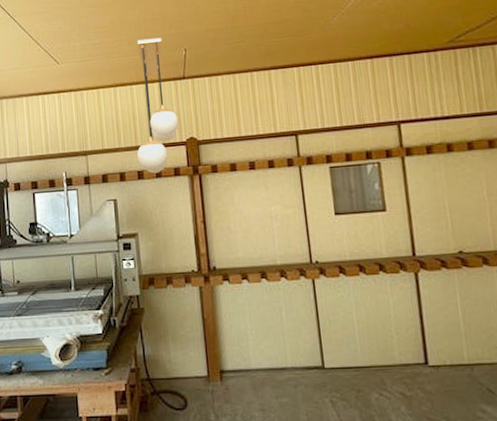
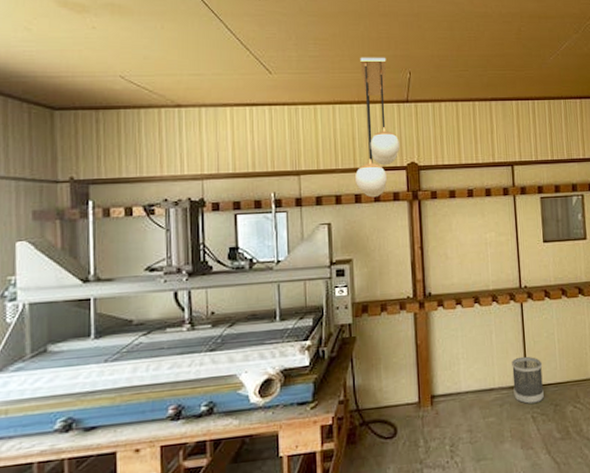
wastebasket: none [305,336,344,387] -> present [512,356,544,404]

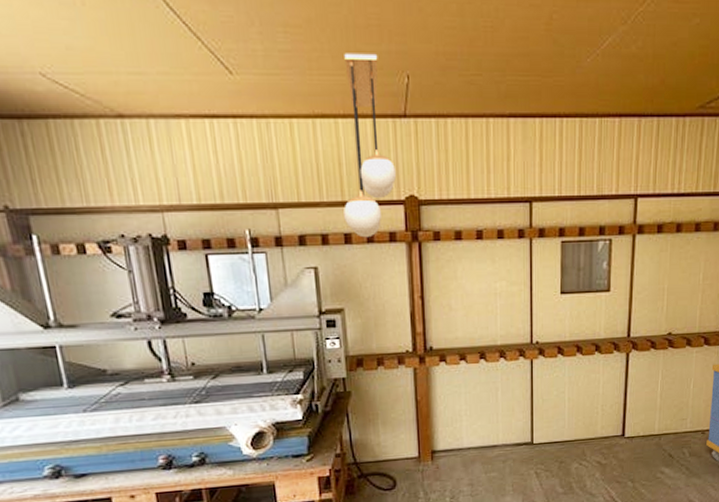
wastebasket: present [512,356,544,404] -> none [517,414,550,461]

